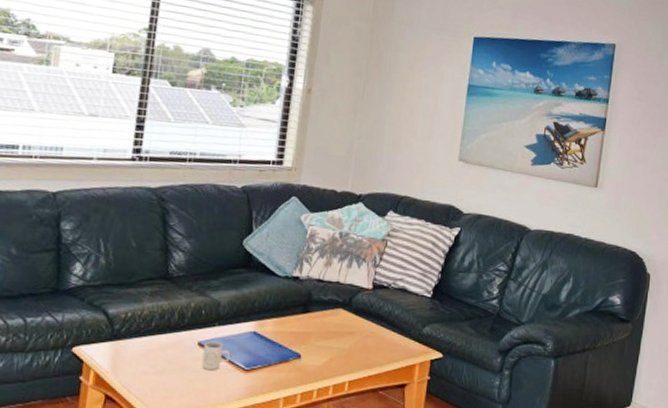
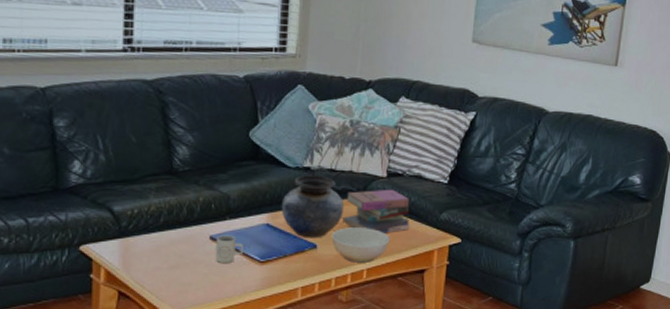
vase: none [268,284,330,348] -> present [281,175,345,238]
bowl: none [316,338,373,375] -> present [331,227,390,263]
books: none [327,301,394,346] -> present [342,189,410,233]

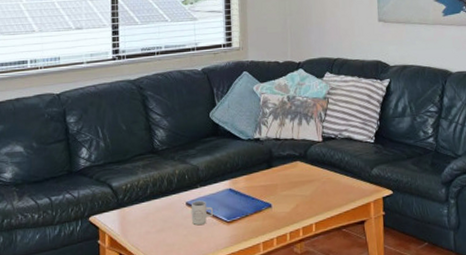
vase: present [281,175,345,238] -> none [239,144,291,199]
bowl: present [331,227,390,263] -> none [282,186,332,218]
books: present [342,189,410,233] -> none [290,151,346,191]

